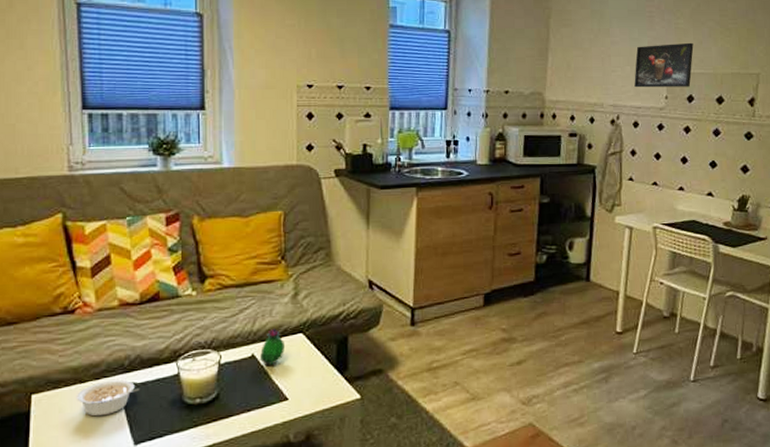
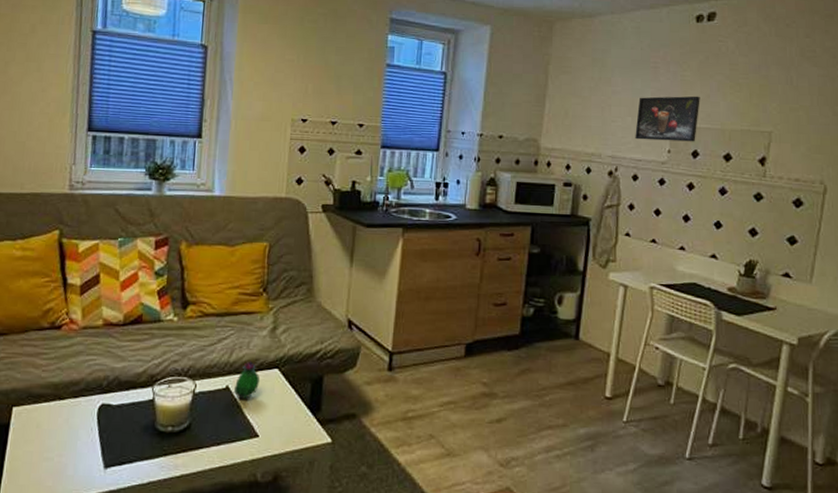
legume: present [76,379,139,417] -> none [53,399,114,435]

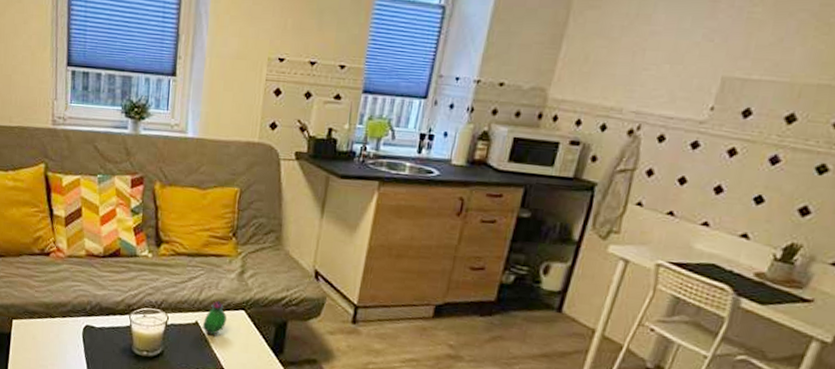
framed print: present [635,96,700,142] -> none [670,39,769,98]

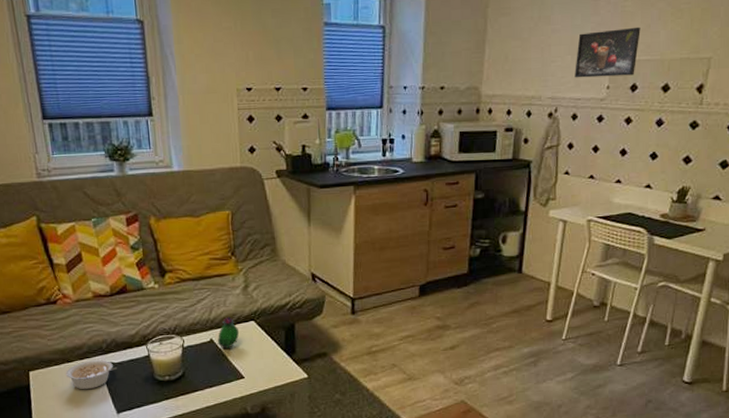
legume: none [46,320,97,350] -> present [65,360,117,390]
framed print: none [670,39,769,98] -> present [575,27,641,78]

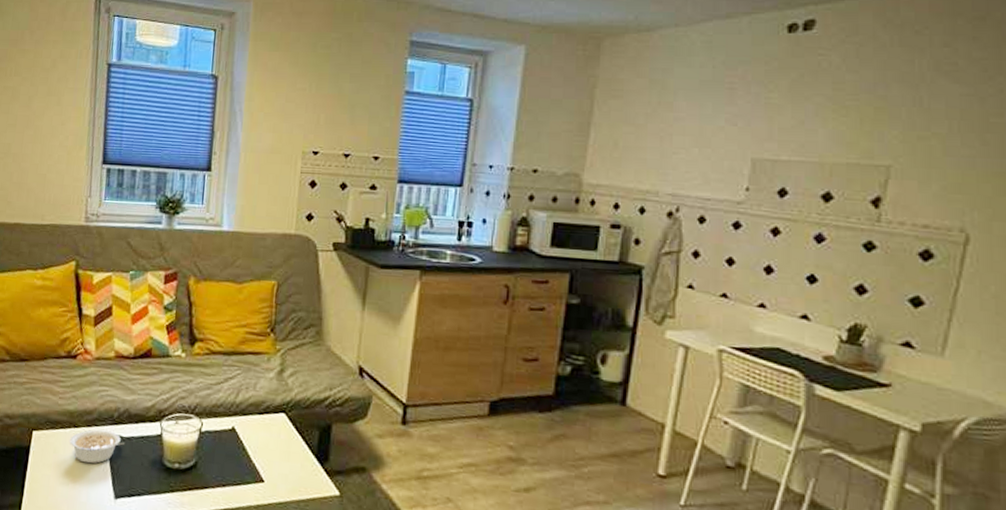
flowering cactus: present [218,316,239,350] -> none [240,403,266,443]
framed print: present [575,27,641,78] -> none [703,122,791,178]

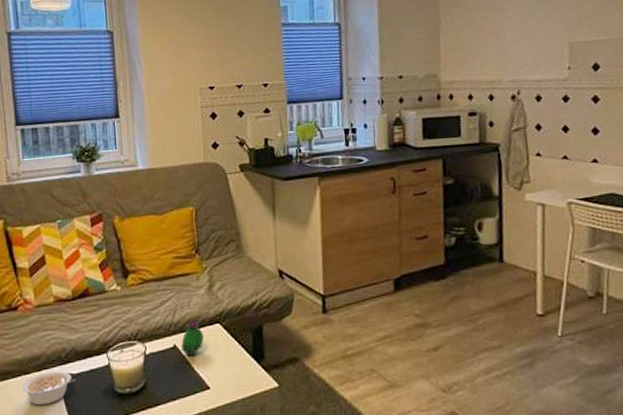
flowering cactus: none [240,403,266,443] -> present [181,319,204,357]

